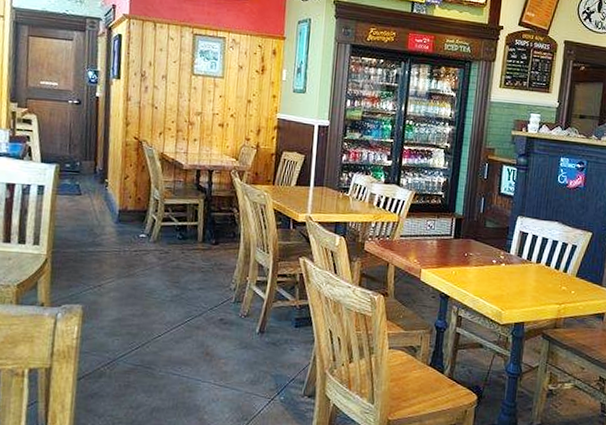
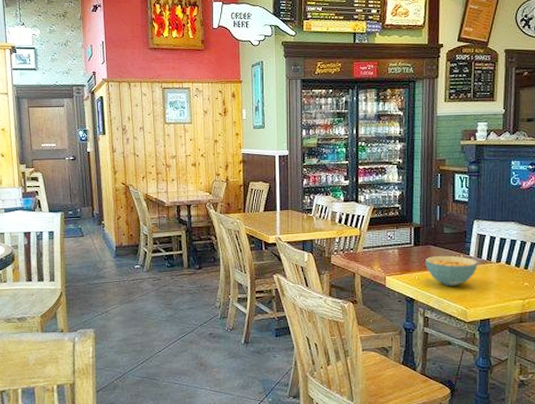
cereal bowl: none [464,250,518,285] -> present [425,255,478,286]

